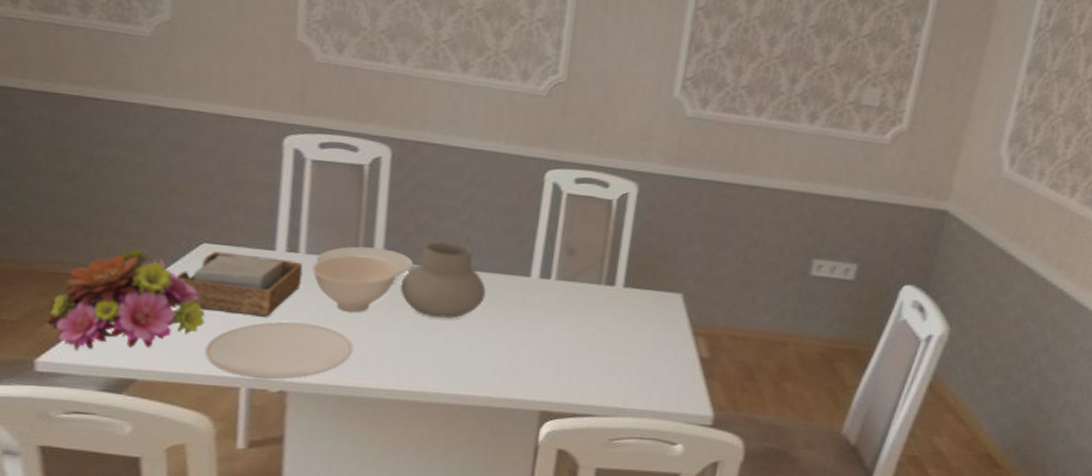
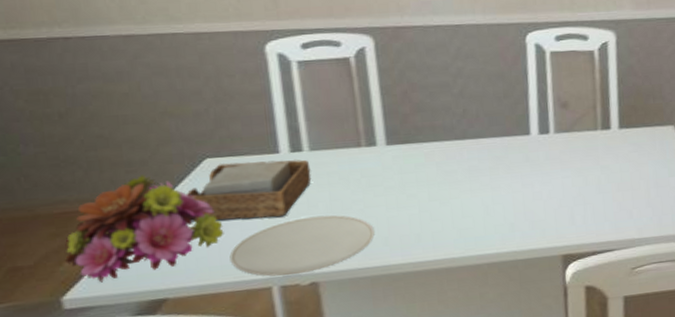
bowl: present [312,255,399,313] -> none [318,143,404,198]
plate: present [317,246,414,276] -> none [322,132,417,158]
vase: present [400,241,486,319] -> none [407,114,491,189]

